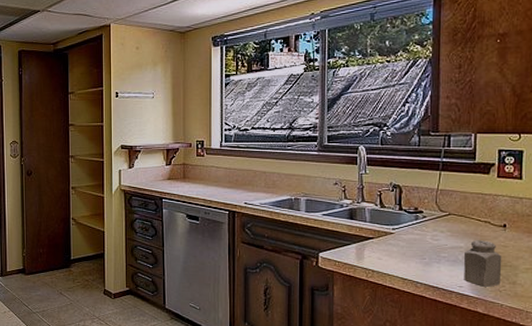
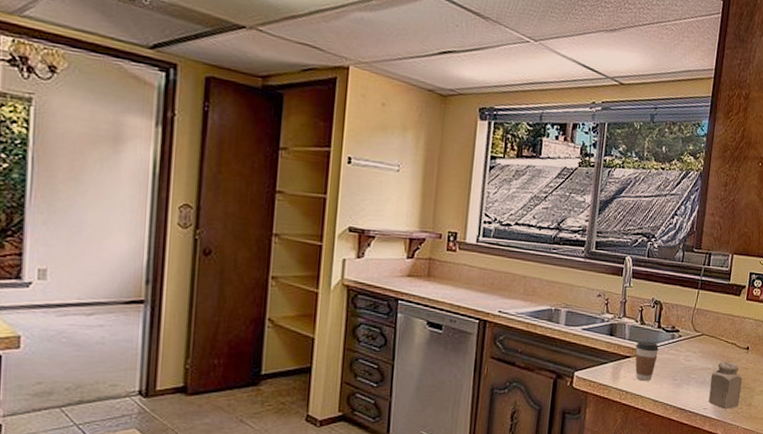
coffee cup: none [378,223,402,260] -> present [635,341,659,381]

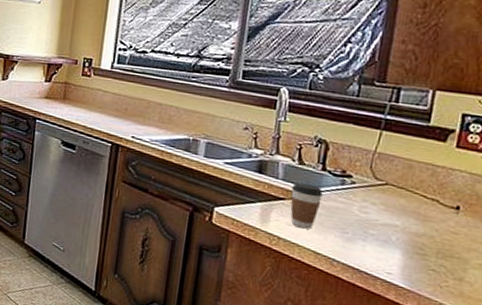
salt shaker: present [708,362,743,409] -> none [394,220,450,280]

